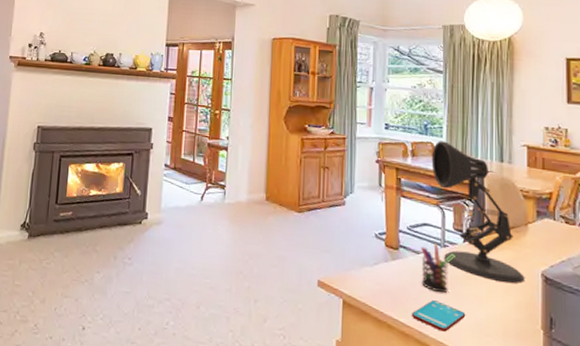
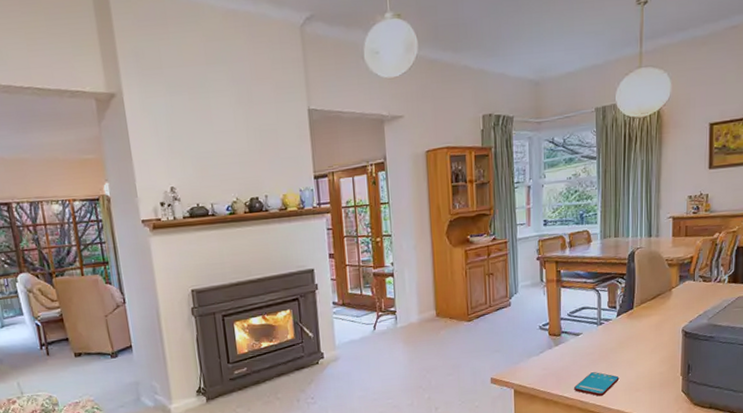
pen holder: present [421,243,455,293] -> none [580,323,610,365]
desk lamp: present [431,141,525,283] -> none [587,227,668,345]

